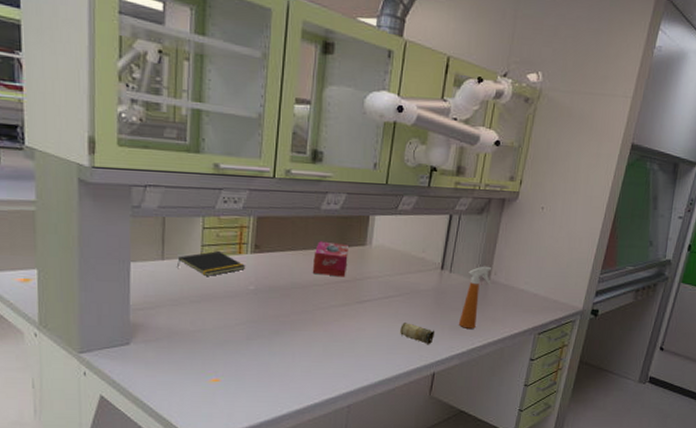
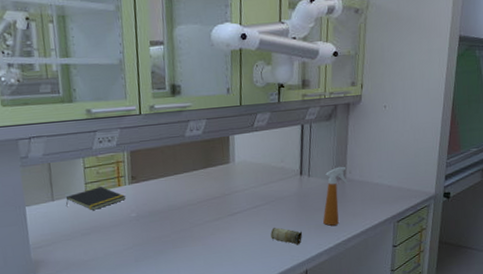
tissue box: present [312,241,350,277] -> none [184,164,216,195]

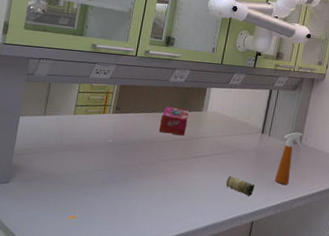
notepad: present [65,187,126,210] -> none [55,110,108,130]
tissue box: none [184,164,216,195] -> present [158,106,190,136]

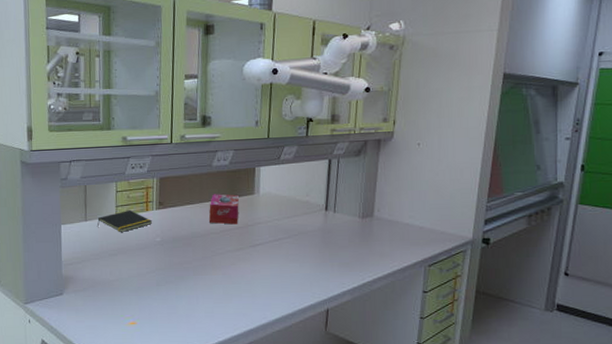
notepad: none [55,110,108,130] -> present [97,210,153,232]
paper towel roll: present [226,176,255,197] -> none [292,262,326,283]
spray bottle: present [274,132,303,185] -> none [346,203,377,265]

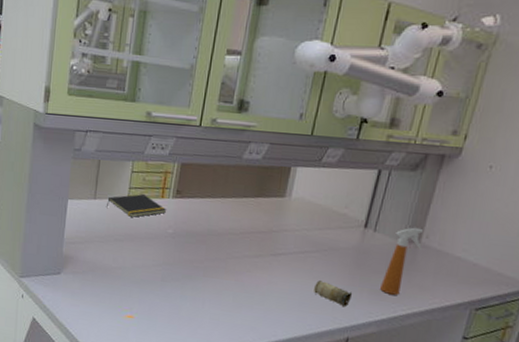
tissue box: present [208,194,240,225] -> none [228,190,268,228]
paper towel roll: none [292,262,326,283] -> present [314,280,353,308]
spray bottle: none [346,203,377,265] -> present [379,227,424,295]

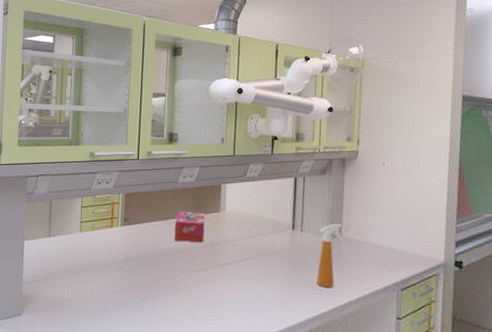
notepad: present [107,194,167,217] -> none [61,226,117,249]
tissue box: none [228,190,268,228] -> present [174,211,206,243]
paper towel roll: present [314,280,353,308] -> none [259,284,294,306]

